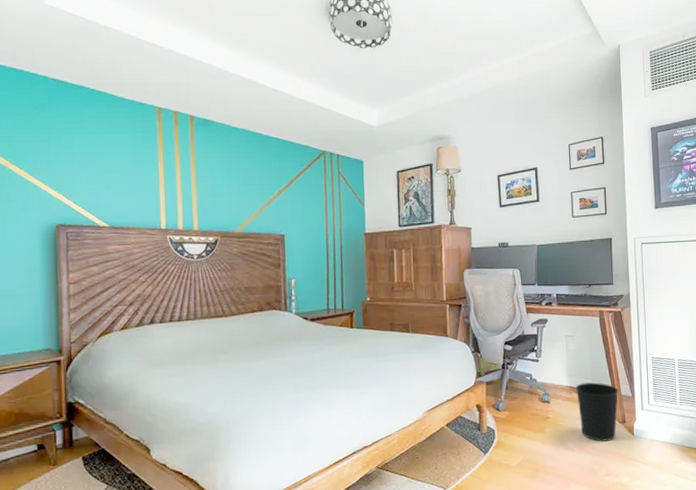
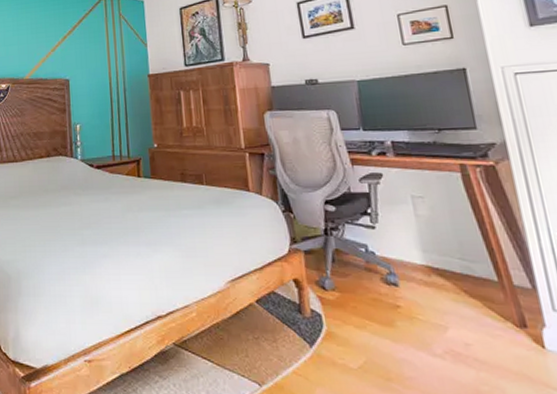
wastebasket: present [575,382,619,442] -> none [435,263,513,352]

